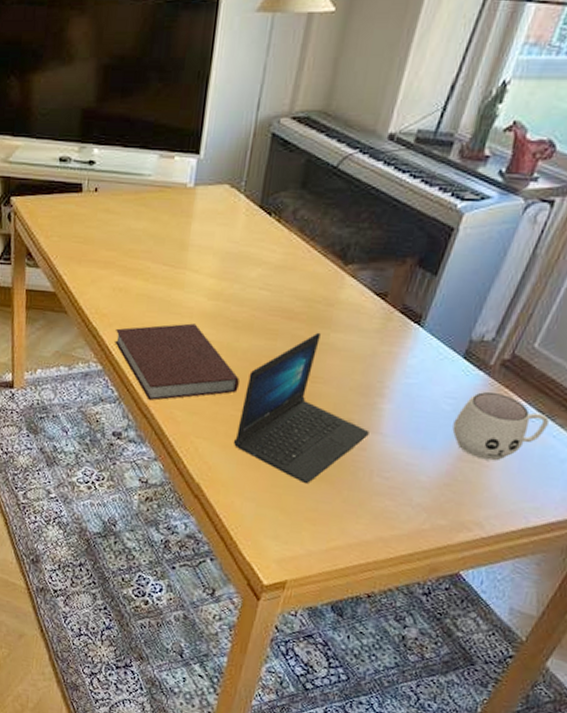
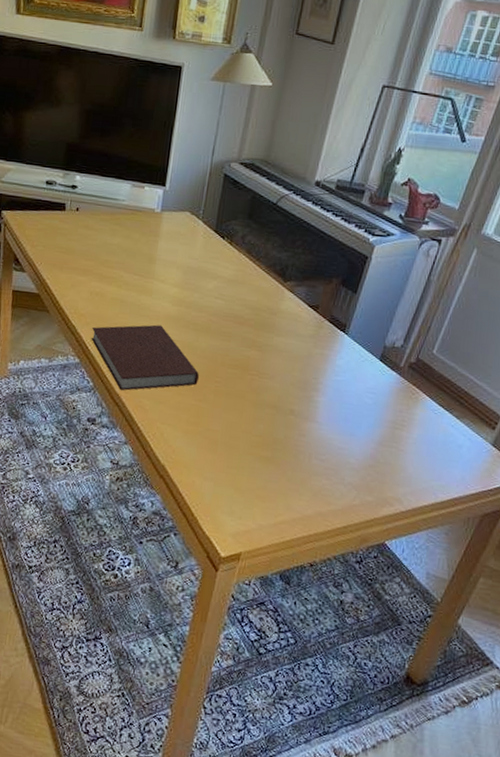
laptop: present [233,332,369,483] -> none [194,336,308,465]
mug: present [452,392,549,461] -> none [374,389,448,446]

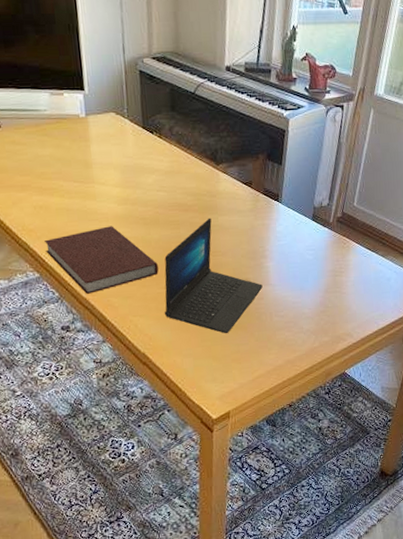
laptop: none [194,336,308,465] -> present [164,217,263,333]

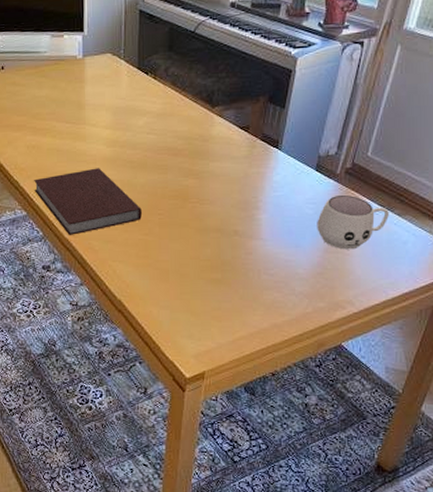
laptop: present [164,217,263,333] -> none [144,163,252,287]
mug: none [317,241,375,289] -> present [317,195,389,250]

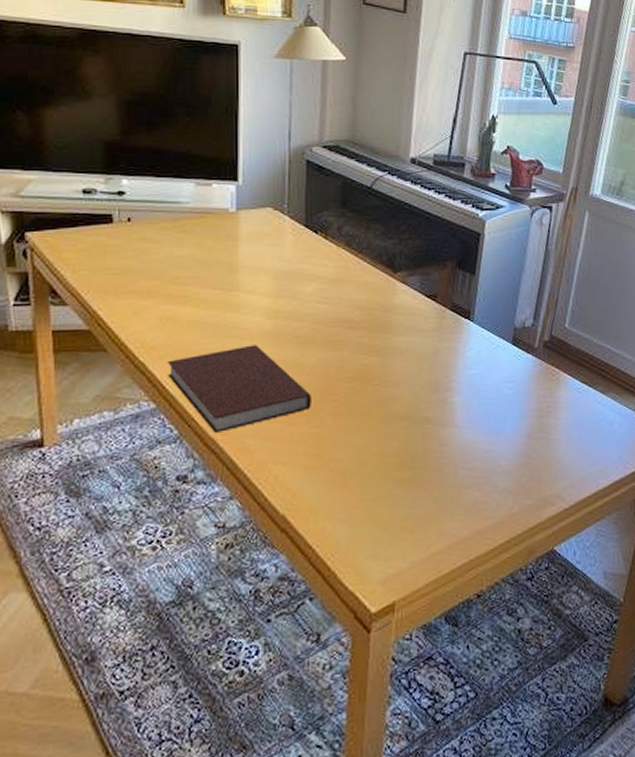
mug: present [317,195,389,250] -> none [517,372,592,435]

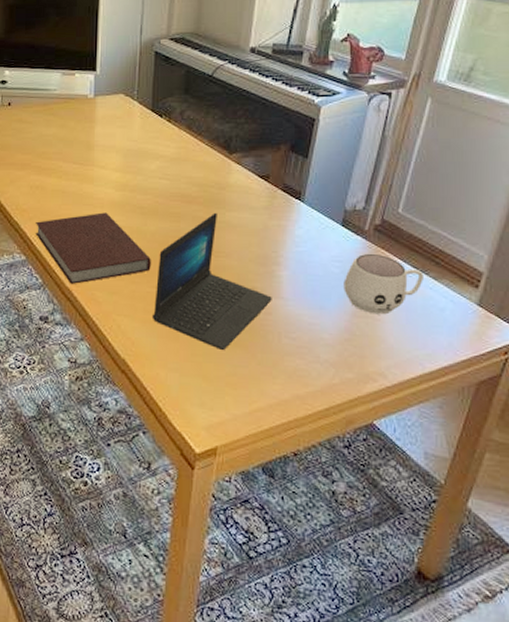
laptop: none [314,337,446,491] -> present [152,212,272,350]
mug: none [517,372,592,435] -> present [343,254,423,315]

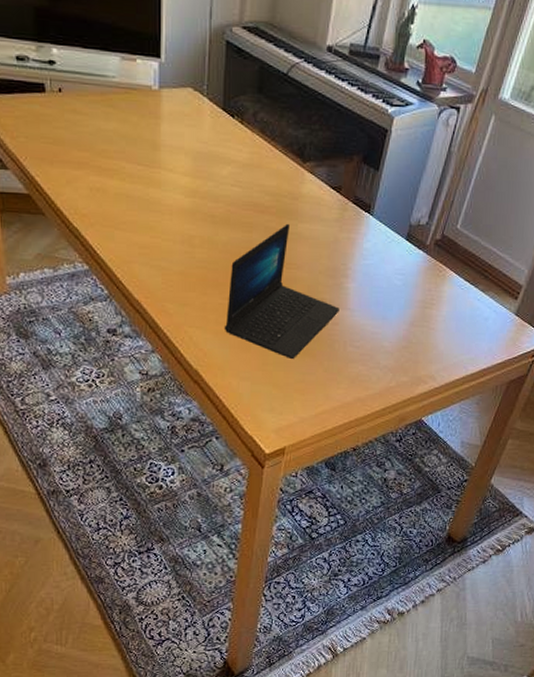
notebook: present [35,212,151,284] -> none [98,220,223,295]
mug: present [343,254,423,315] -> none [404,268,474,324]

